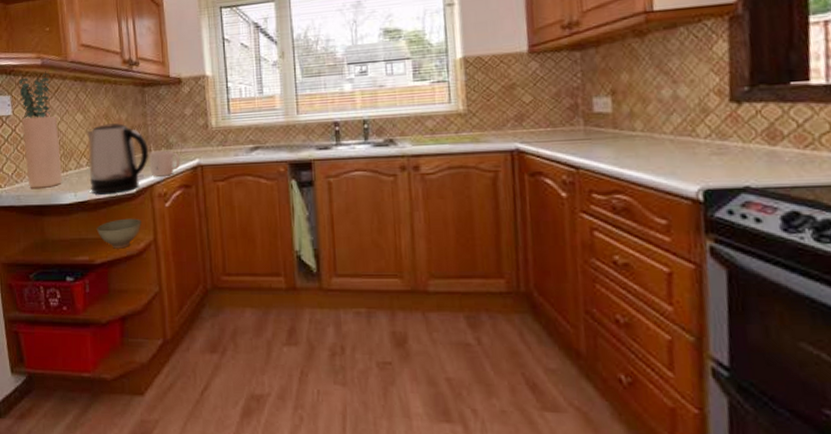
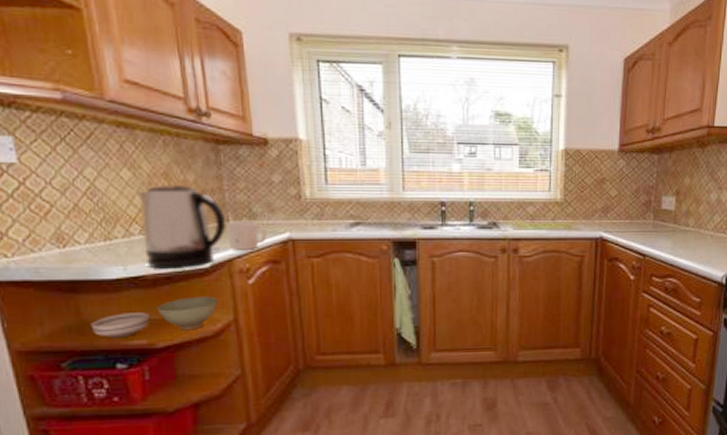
vase: present [18,68,62,188] -> none [24,106,104,259]
bowl: none [50,232,92,255] -> present [90,312,151,339]

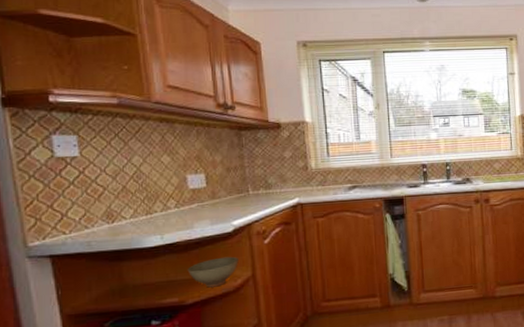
bowl: present [90,312,151,339] -> none [131,274,182,299]
kettle: present [139,185,226,269] -> none [176,165,247,235]
mug: present [225,220,267,250] -> none [245,190,280,216]

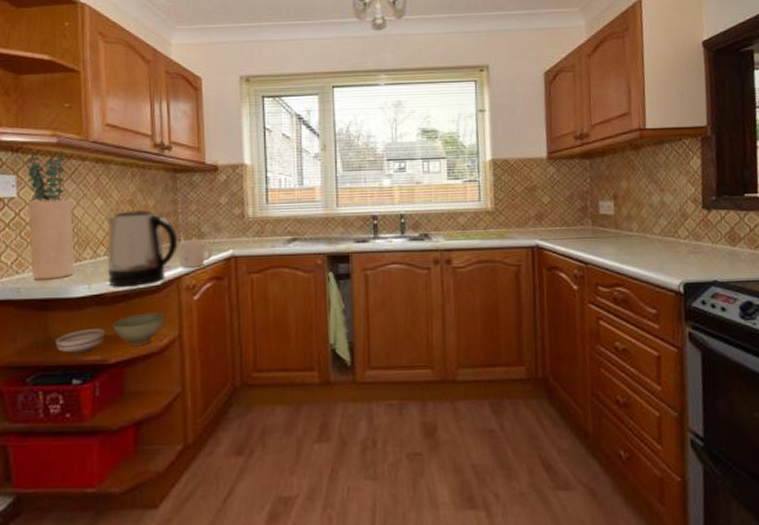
vase: none [87,108,145,233] -> present [27,148,75,280]
bowl: none [131,274,182,299] -> present [55,329,106,354]
kettle: none [176,165,247,235] -> present [107,210,178,286]
mug: none [245,190,280,216] -> present [177,239,212,268]

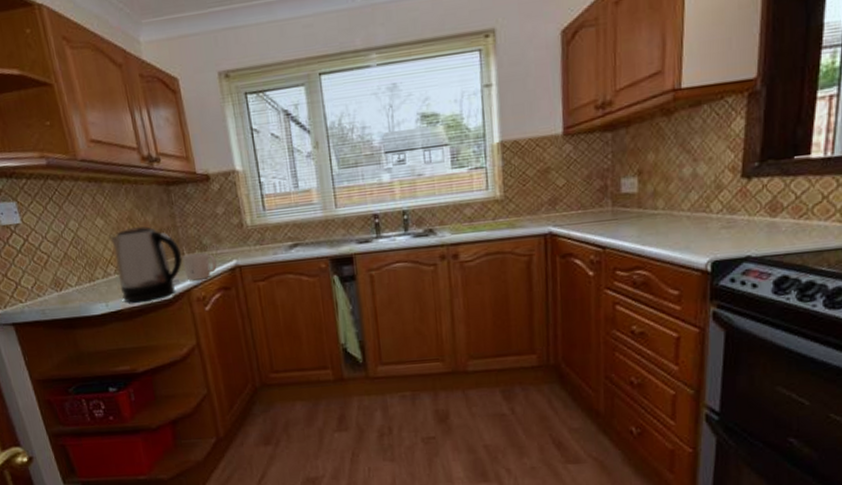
vase: present [27,148,75,280] -> none [22,169,90,301]
bowl: present [55,329,106,354] -> none [86,342,131,366]
bowl: present [112,312,165,346] -> none [134,324,182,356]

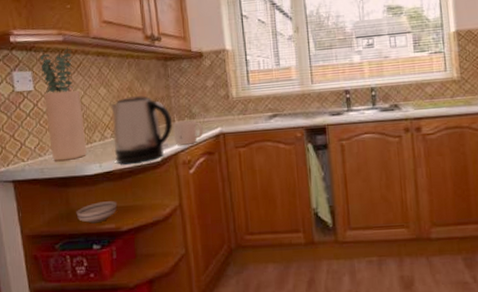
vase: none [22,169,90,301] -> present [39,44,87,161]
bowl: none [86,342,131,366] -> present [76,201,118,224]

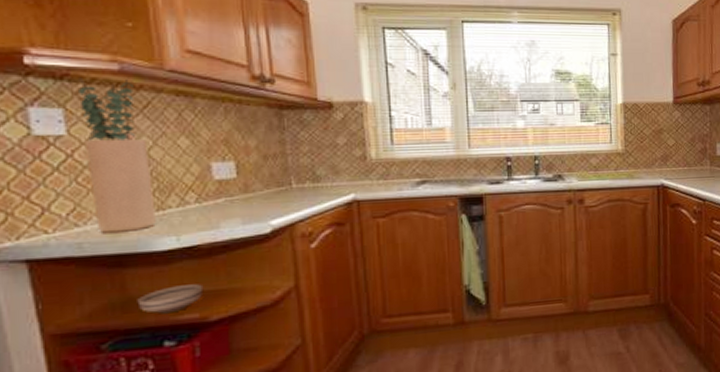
kettle: present [111,96,173,164] -> none [197,151,289,236]
mug: present [172,119,203,146] -> none [287,183,331,214]

